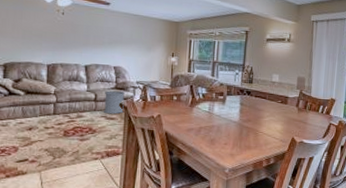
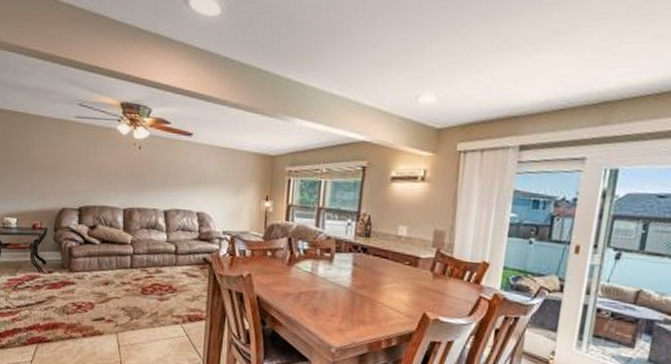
waste bin: present [104,91,125,114] -> none [185,242,209,271]

